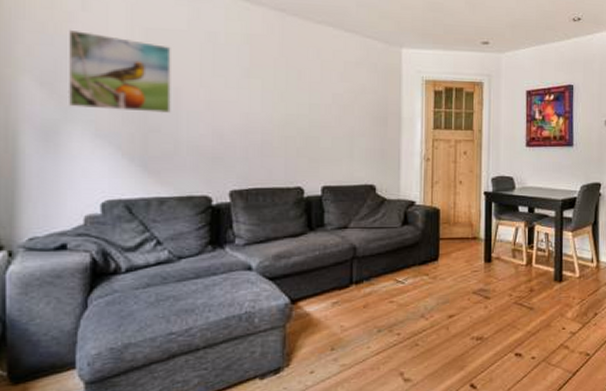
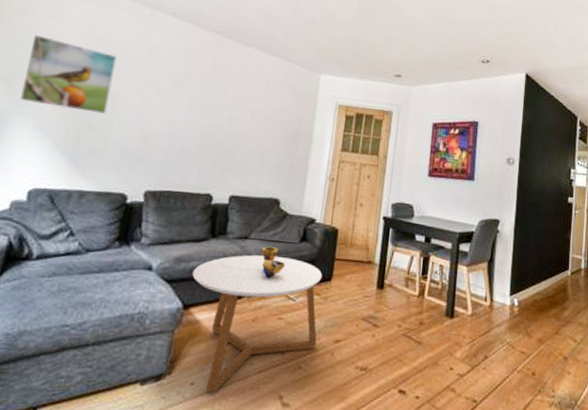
coffee table: none [295,243,431,378] -> present [192,254,323,393]
decorative bowl: none [364,234,390,266] -> present [262,246,286,279]

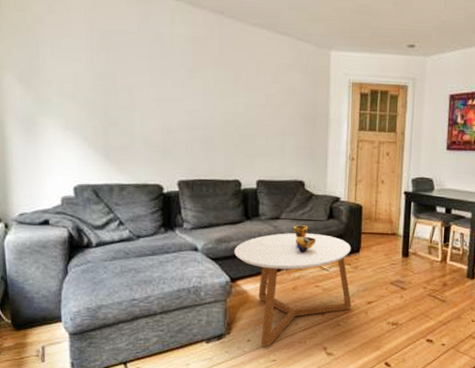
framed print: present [20,34,117,114] -> none [39,31,126,109]

